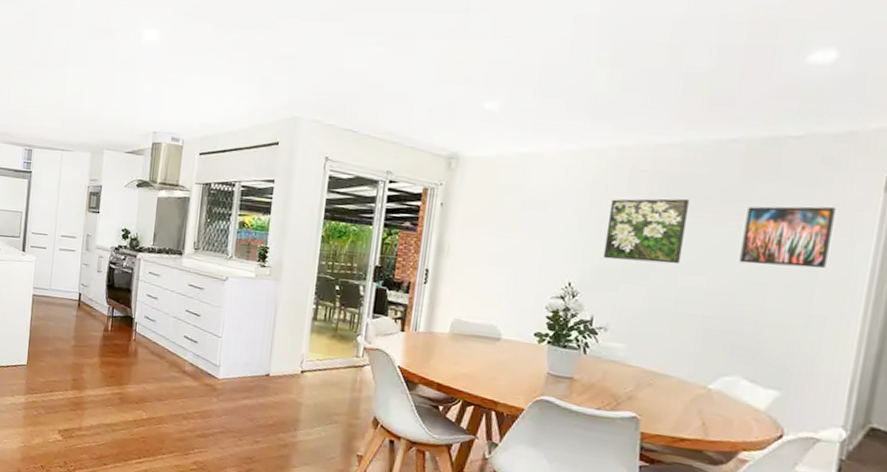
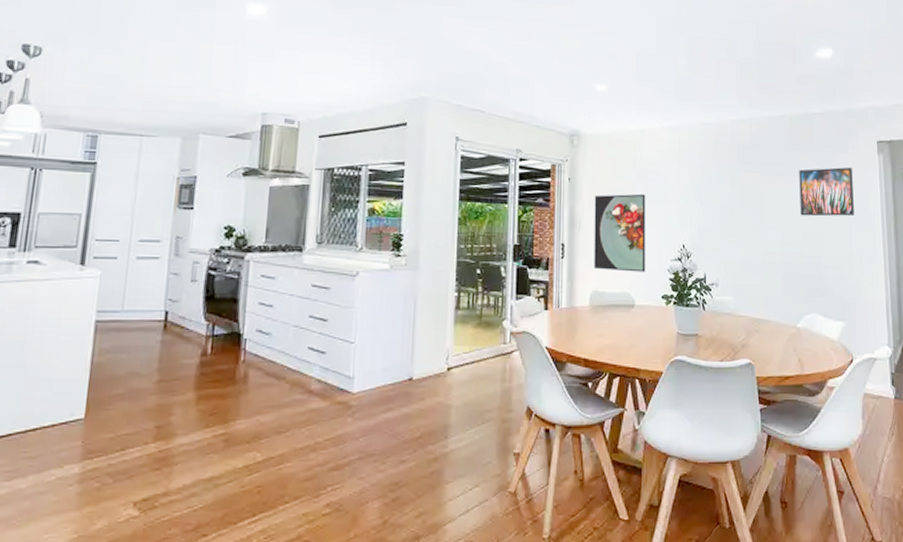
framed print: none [458,222,530,307] -> present [594,193,646,272]
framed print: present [602,198,691,264] -> none [704,165,762,221]

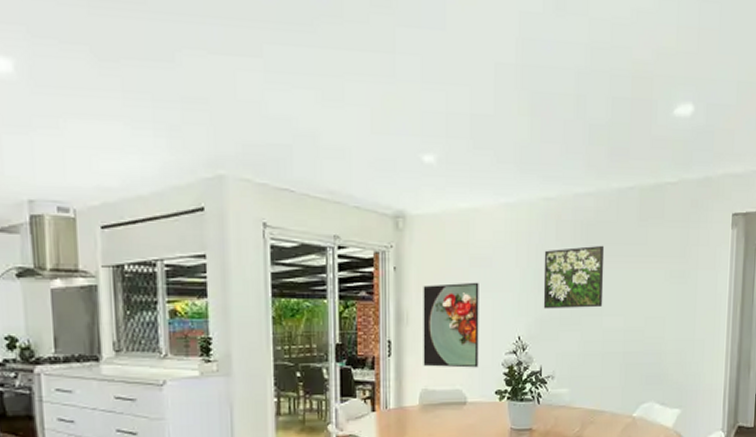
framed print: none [704,165,762,221] -> present [543,245,605,309]
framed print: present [799,167,854,217] -> none [644,244,703,300]

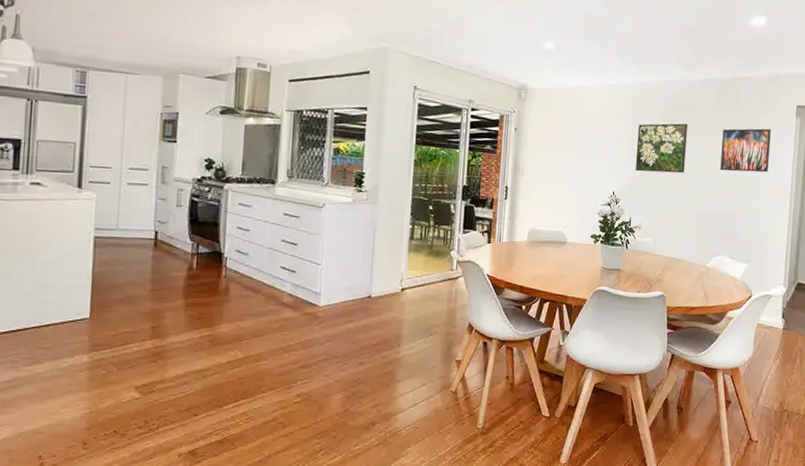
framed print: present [423,282,479,368] -> none [533,144,583,215]
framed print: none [644,244,703,300] -> present [720,128,771,173]

